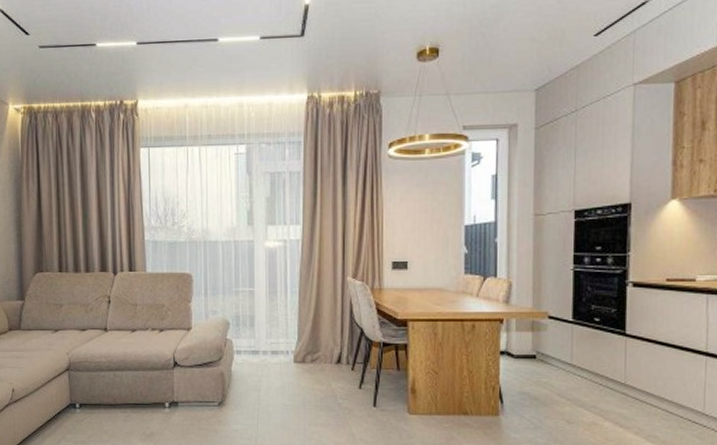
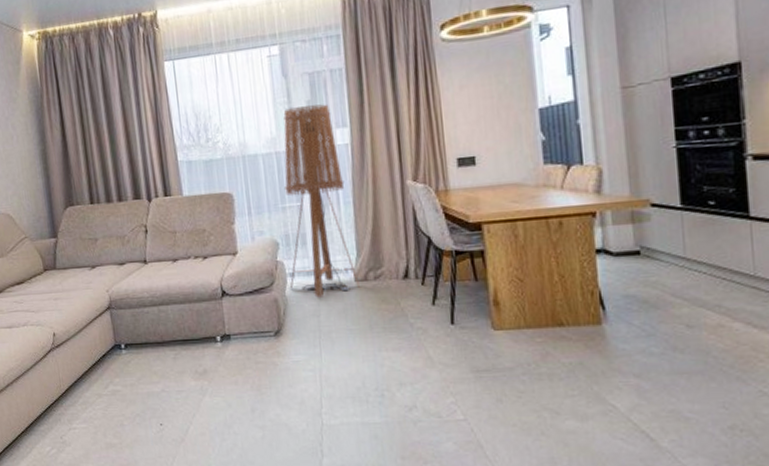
floor lamp: none [235,202,298,375] -> present [283,104,360,298]

